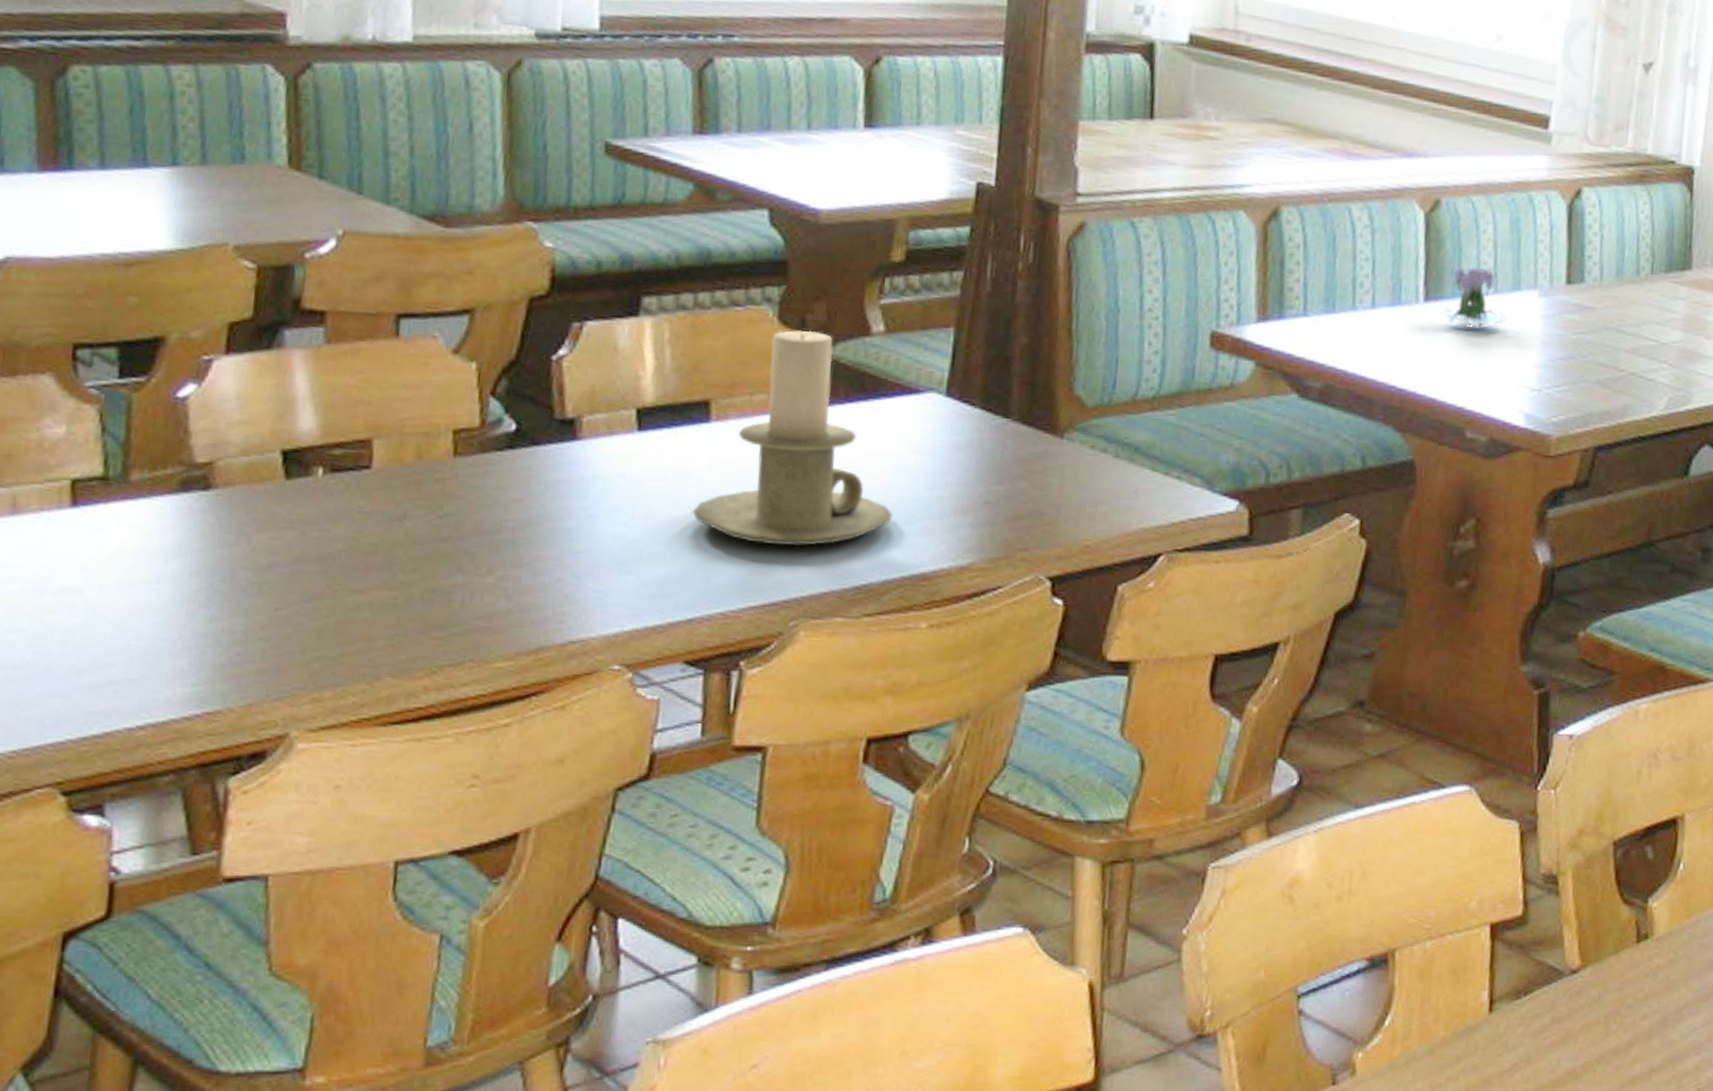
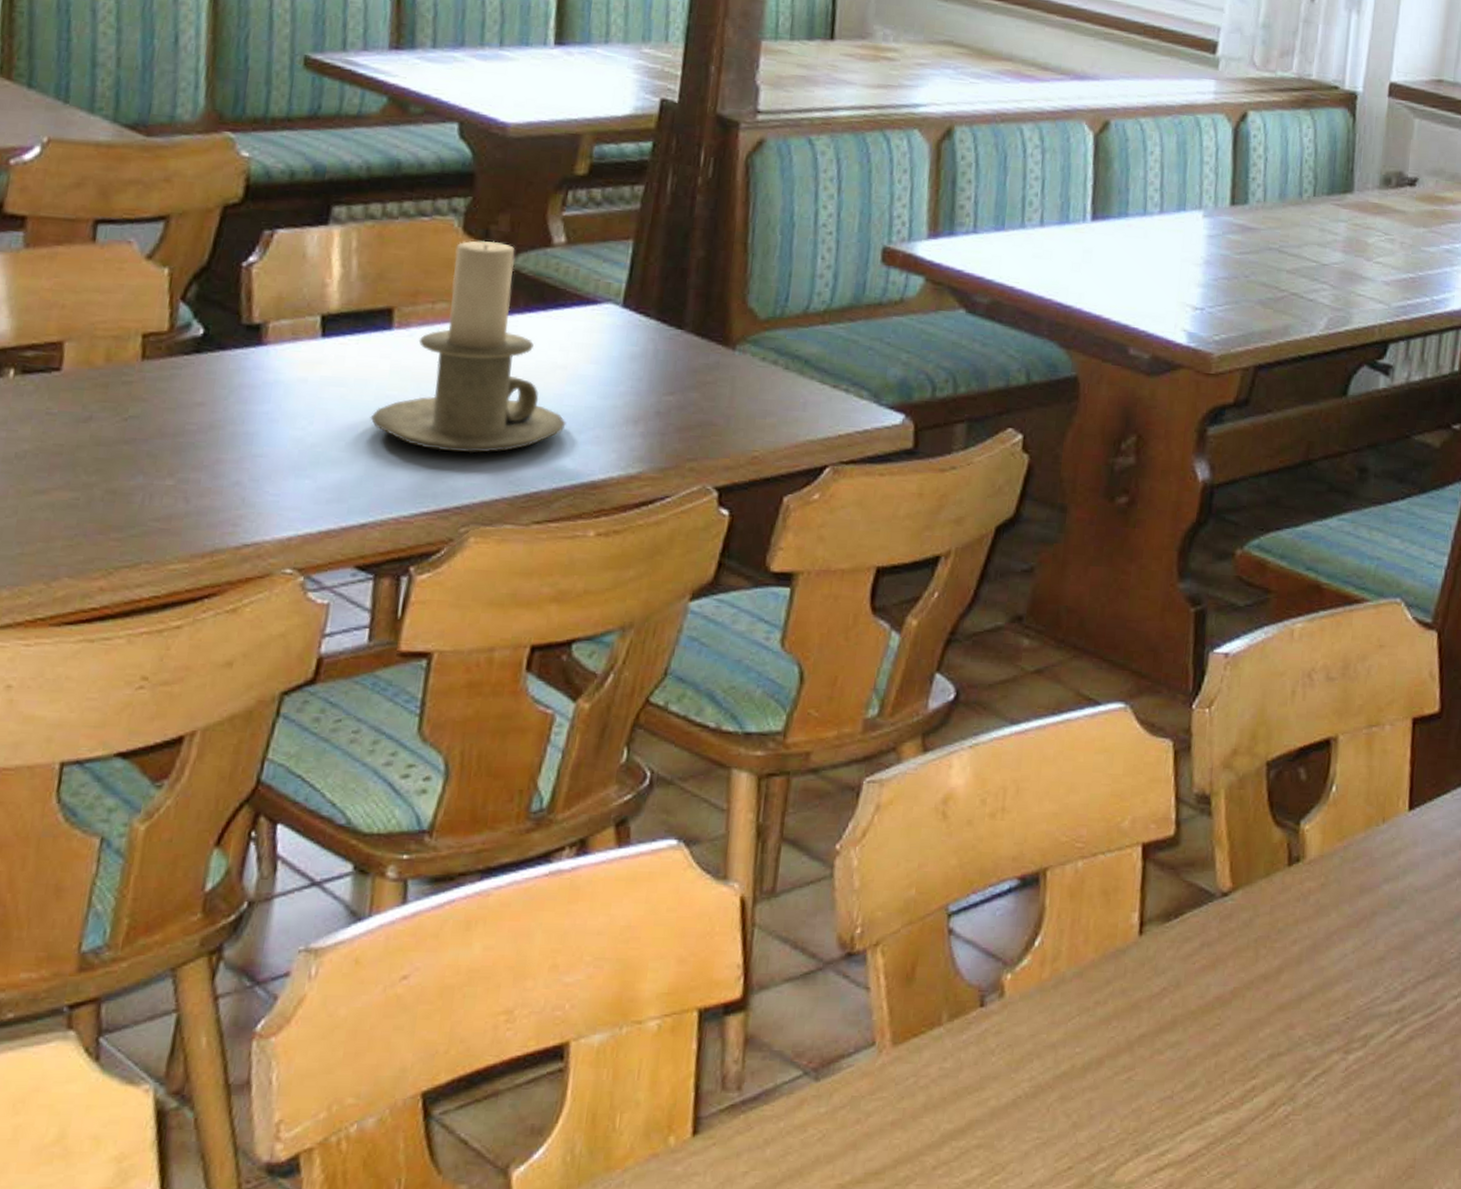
flowering plant: present [1444,267,1507,327] -> none [1110,187,1172,246]

